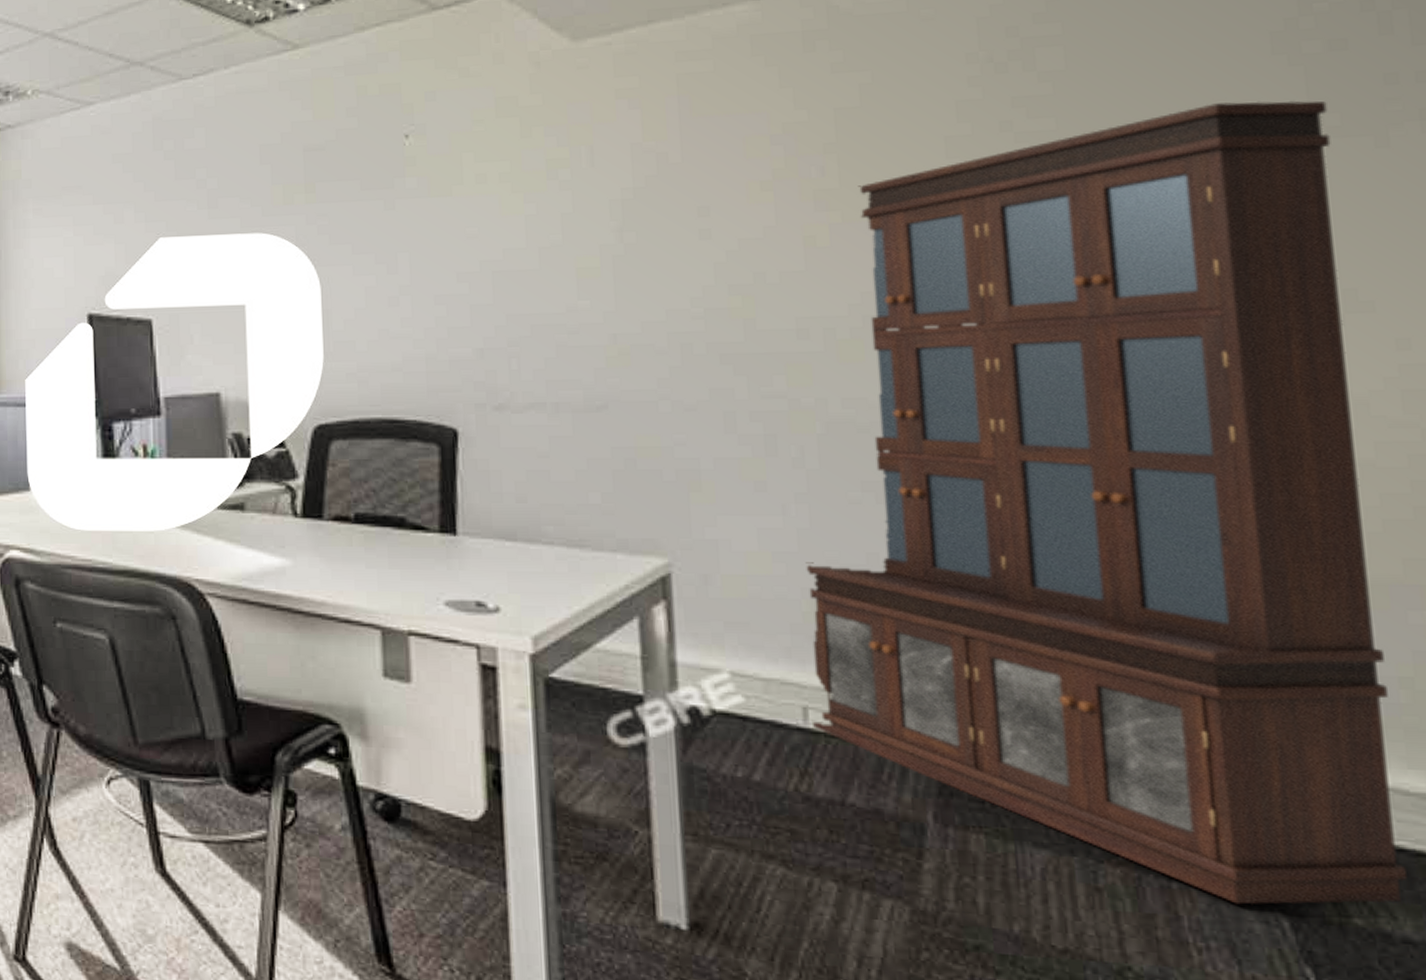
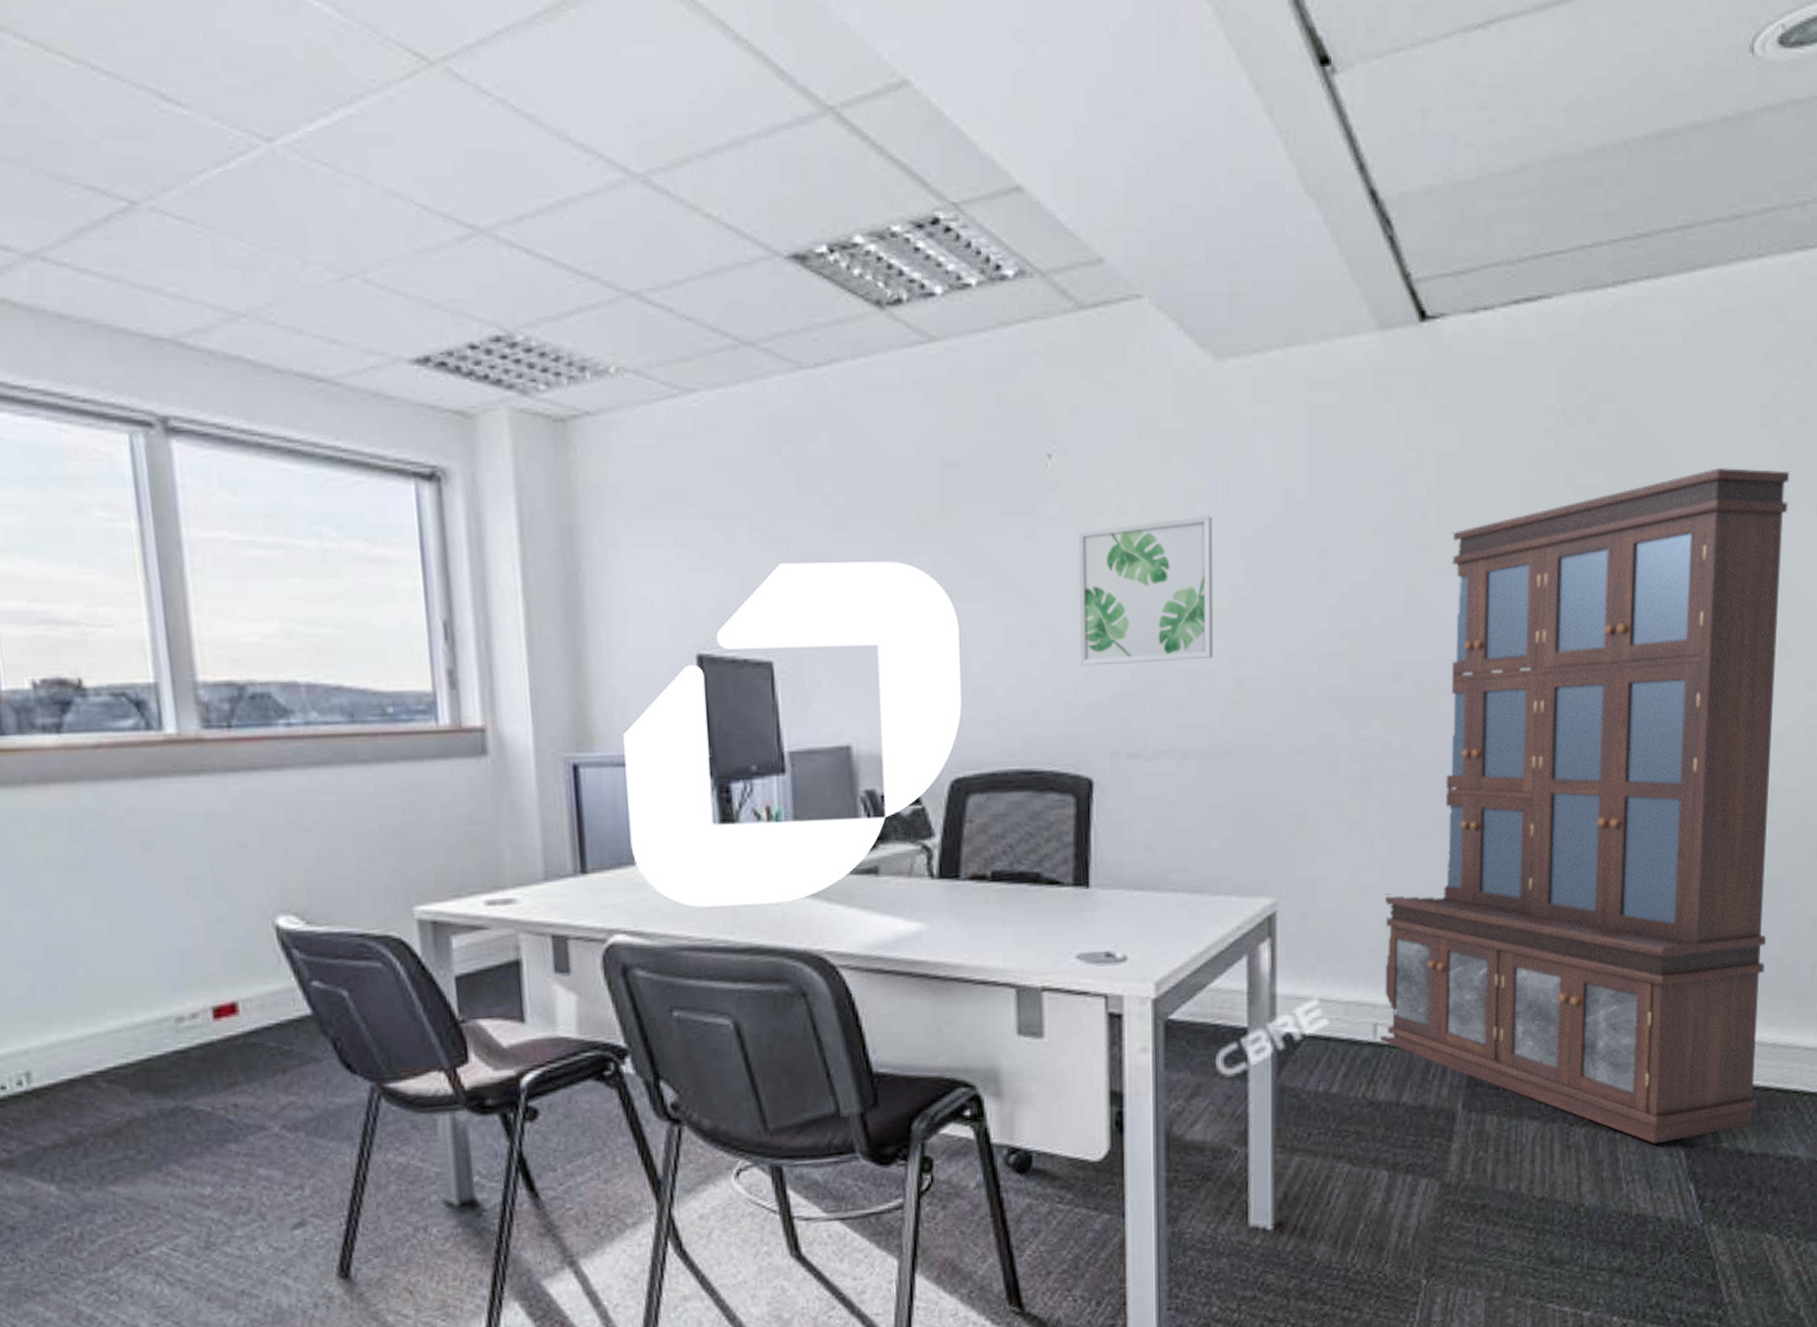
wall art: none [435,181,584,323] -> present [1077,515,1214,667]

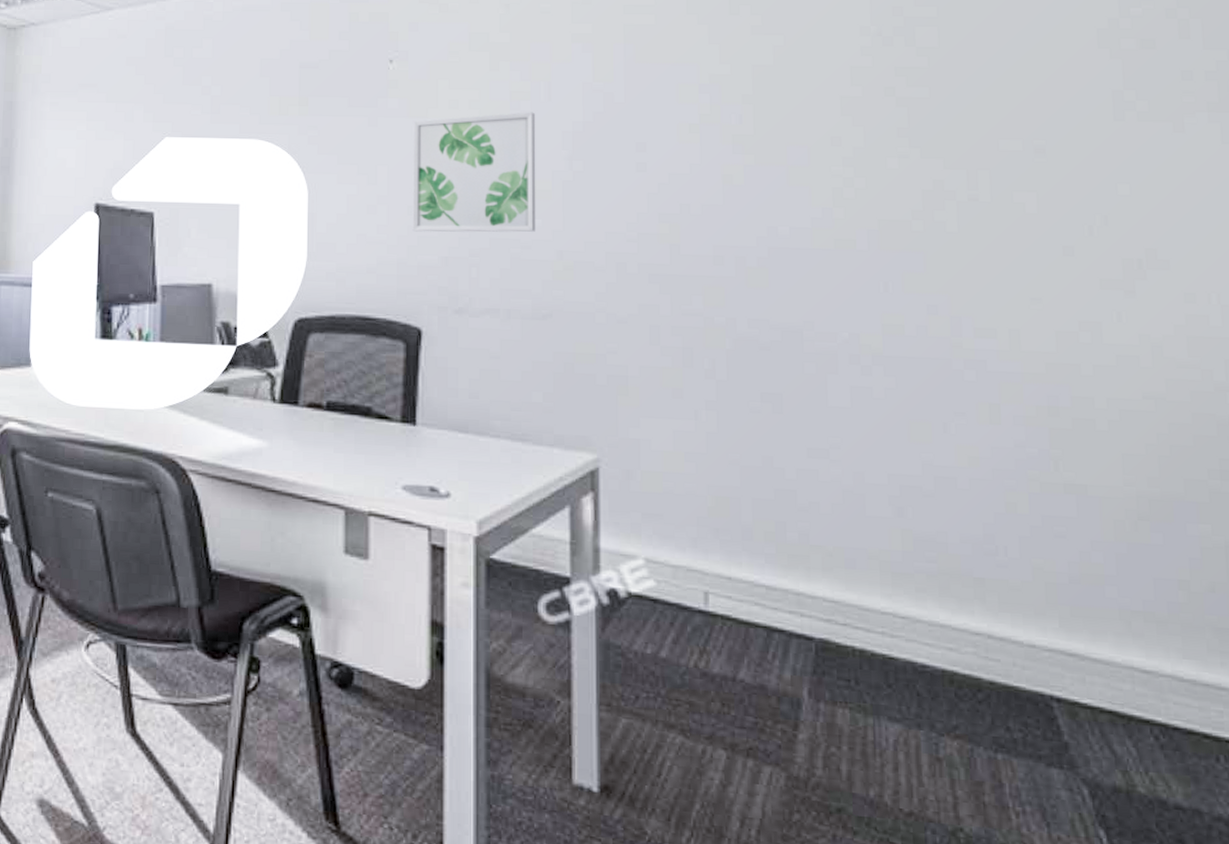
bookcase: present [1380,468,1790,1144] -> none [712,85,1179,774]

